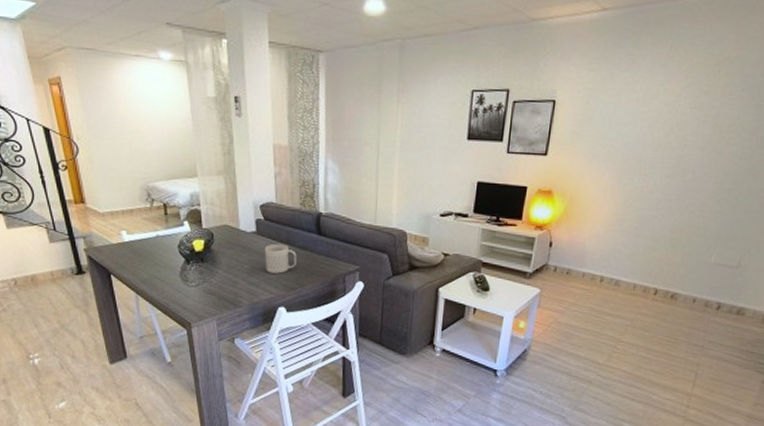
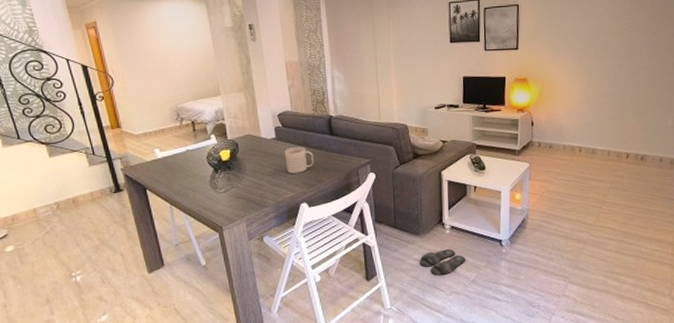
slippers: none [403,373,455,401] -> present [420,249,466,276]

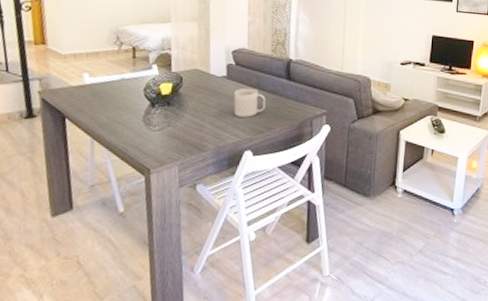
slippers: present [420,249,466,276] -> none [367,214,415,243]

